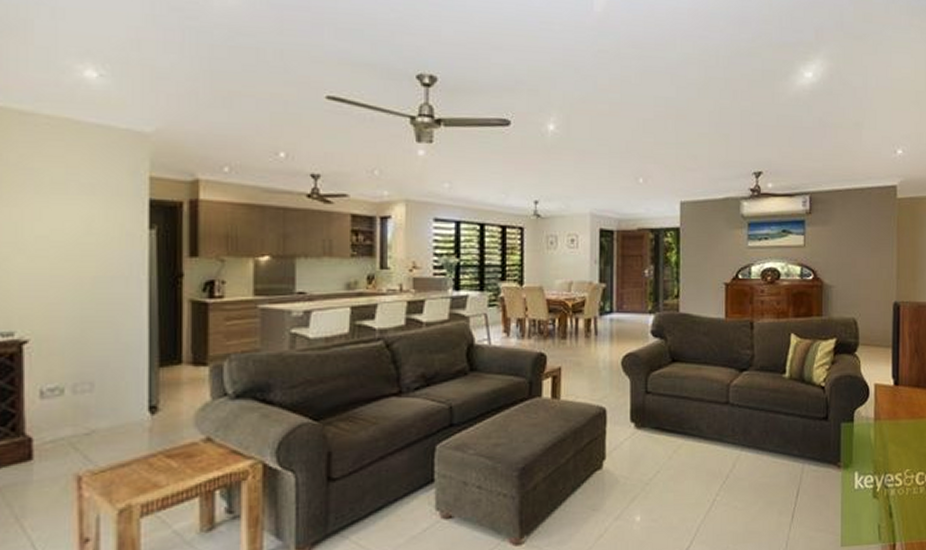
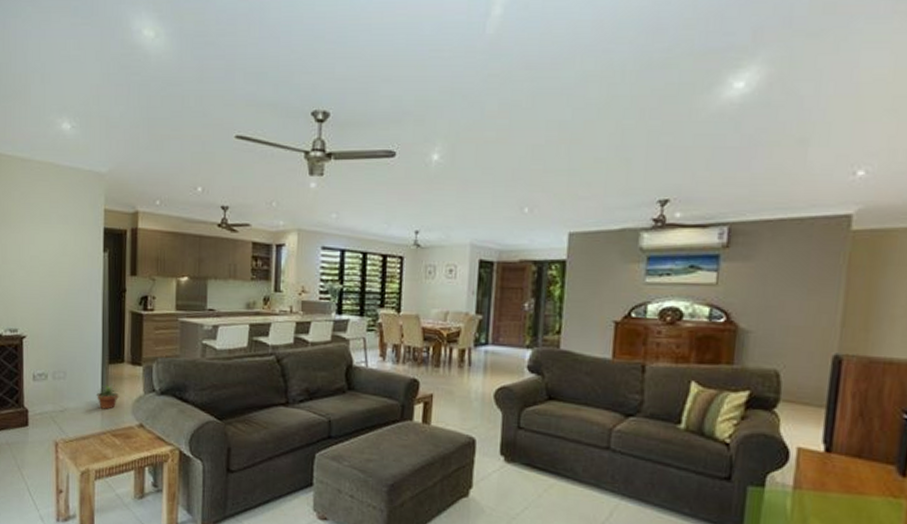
potted plant: none [140,392,176,425] -> present [95,384,120,409]

